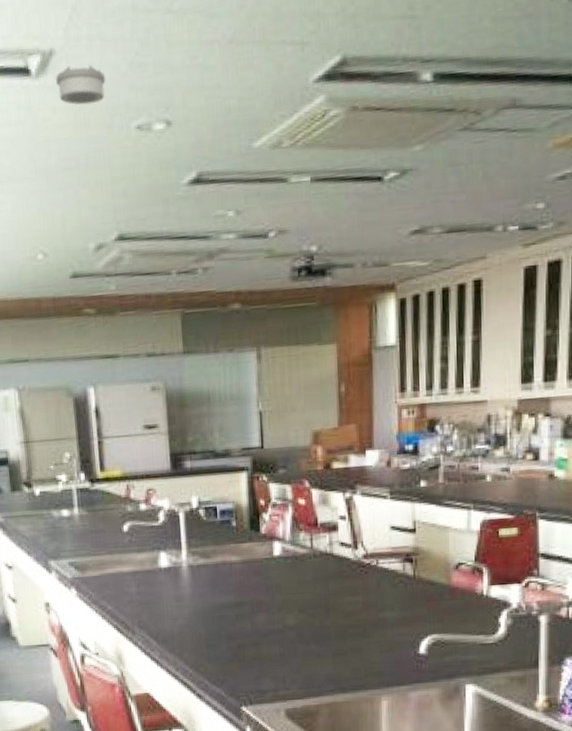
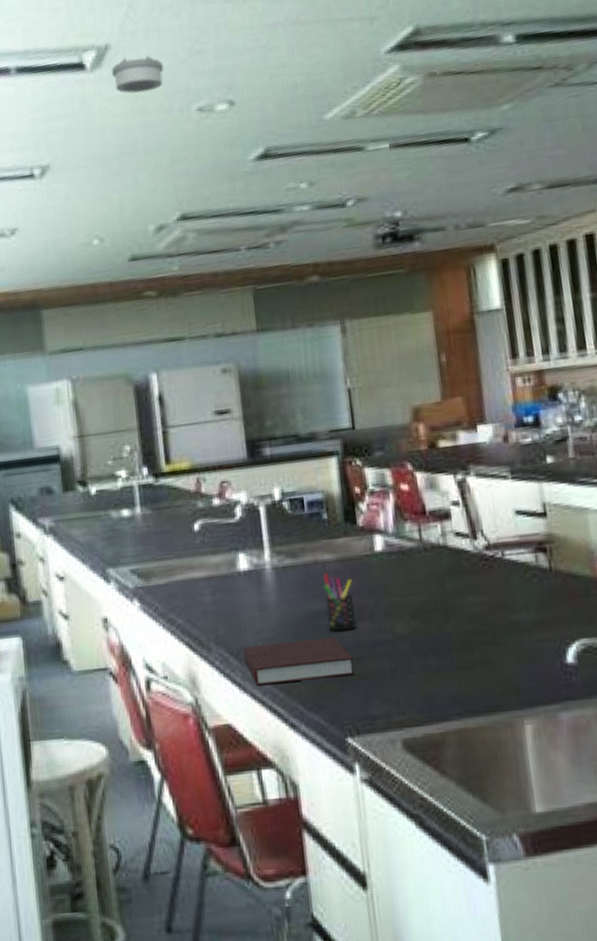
notebook: none [161,625,252,663] -> present [243,636,355,686]
pen holder: none [230,572,255,622] -> present [323,573,357,632]

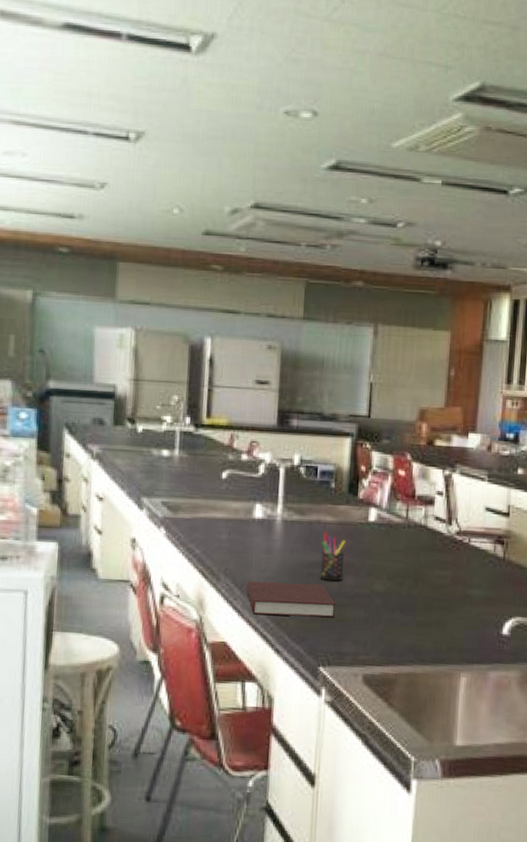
smoke detector: present [111,55,164,94] -> none [213,49,262,86]

